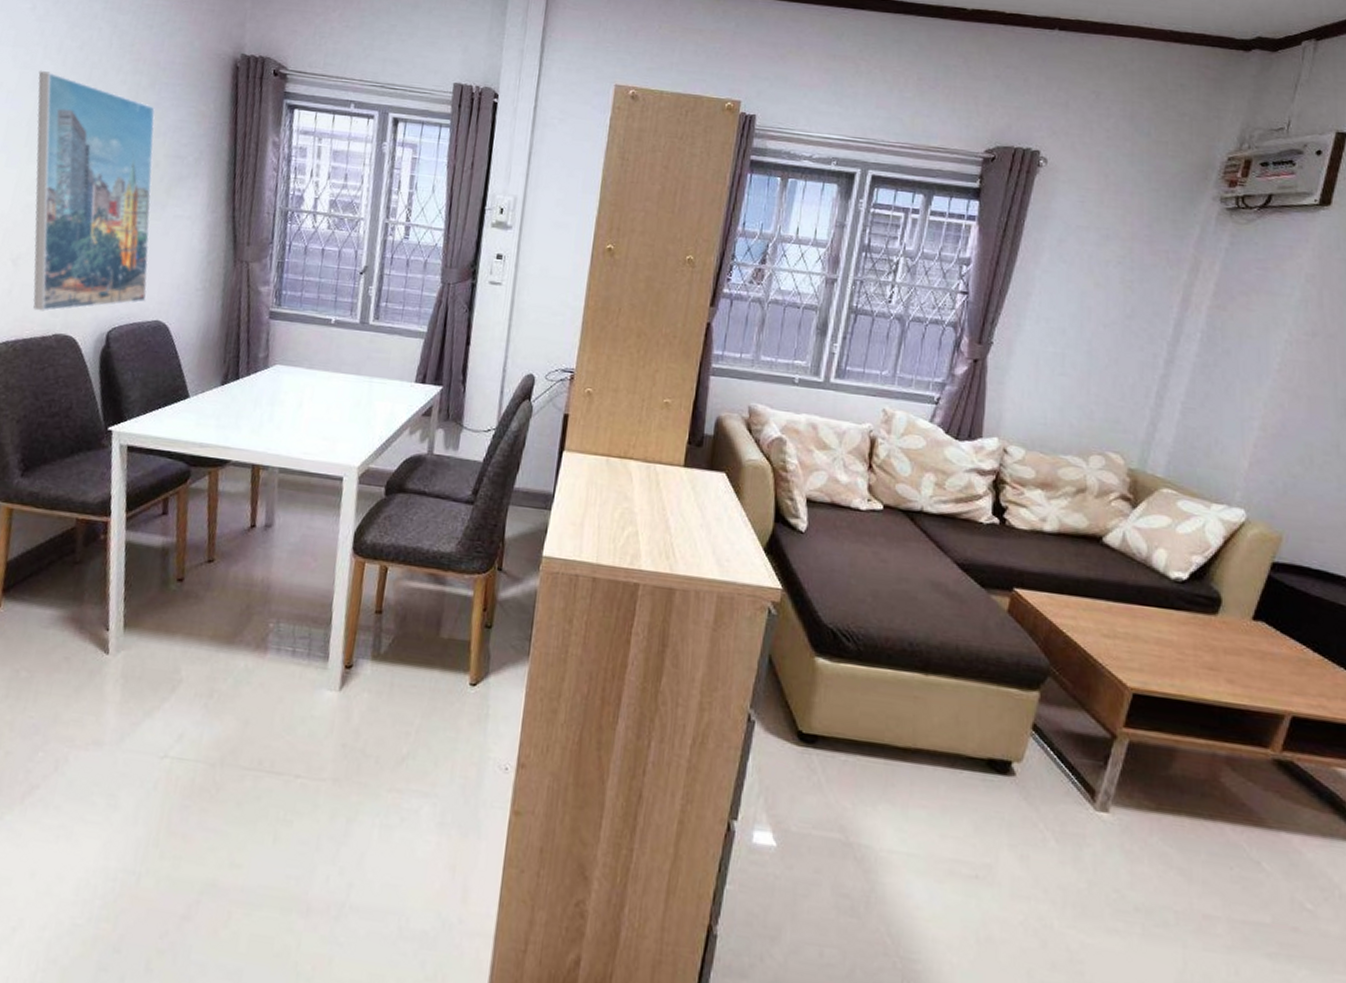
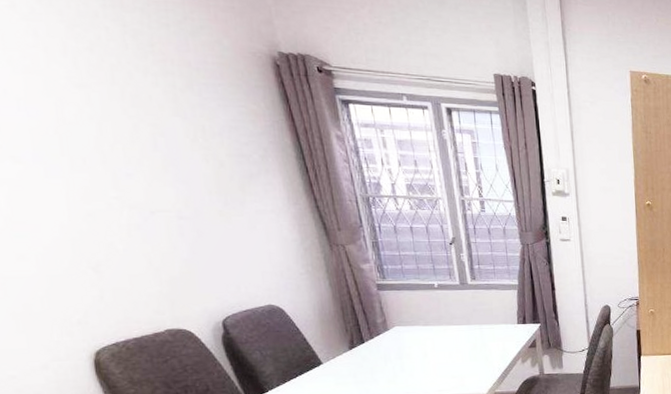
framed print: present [33,71,155,311] -> none [48,75,253,311]

